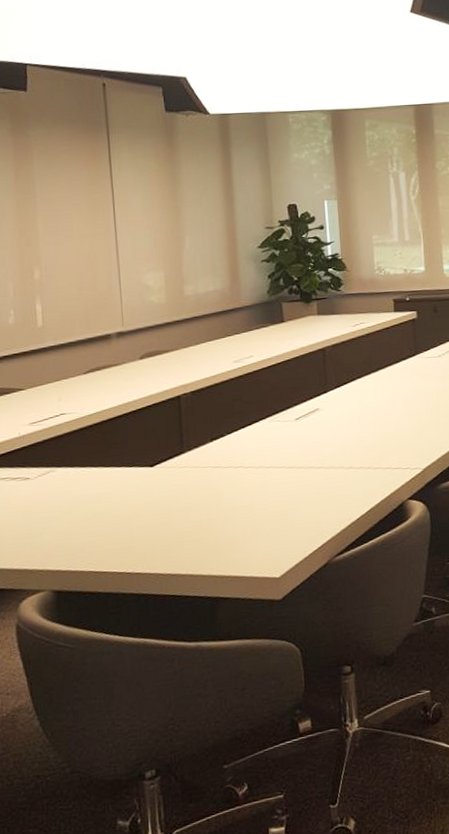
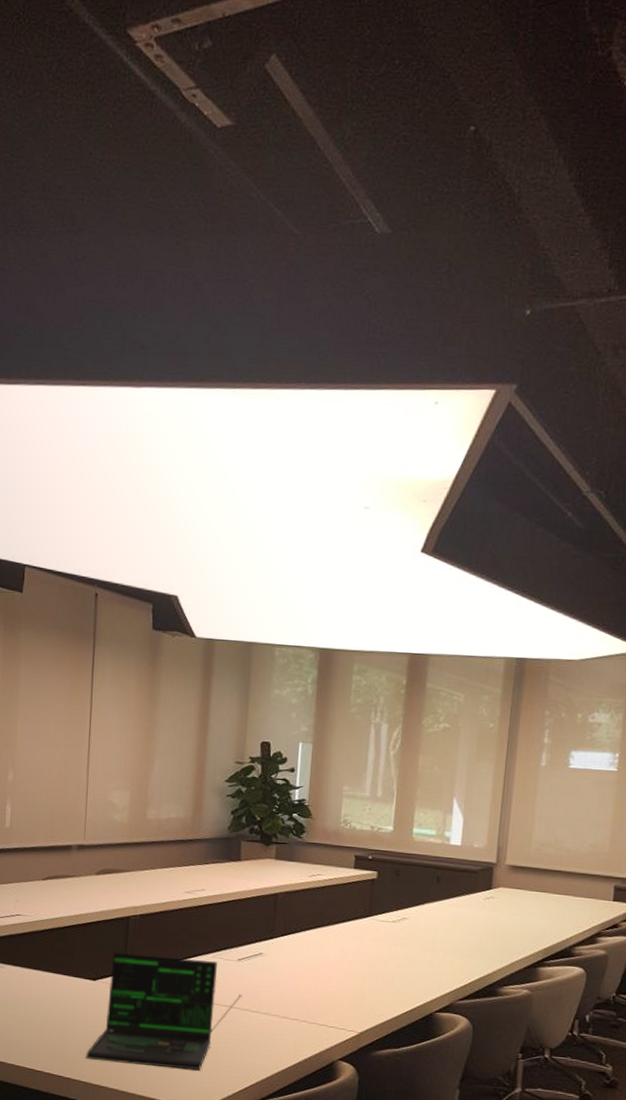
laptop: none [153,425,305,549] -> present [86,952,242,1071]

